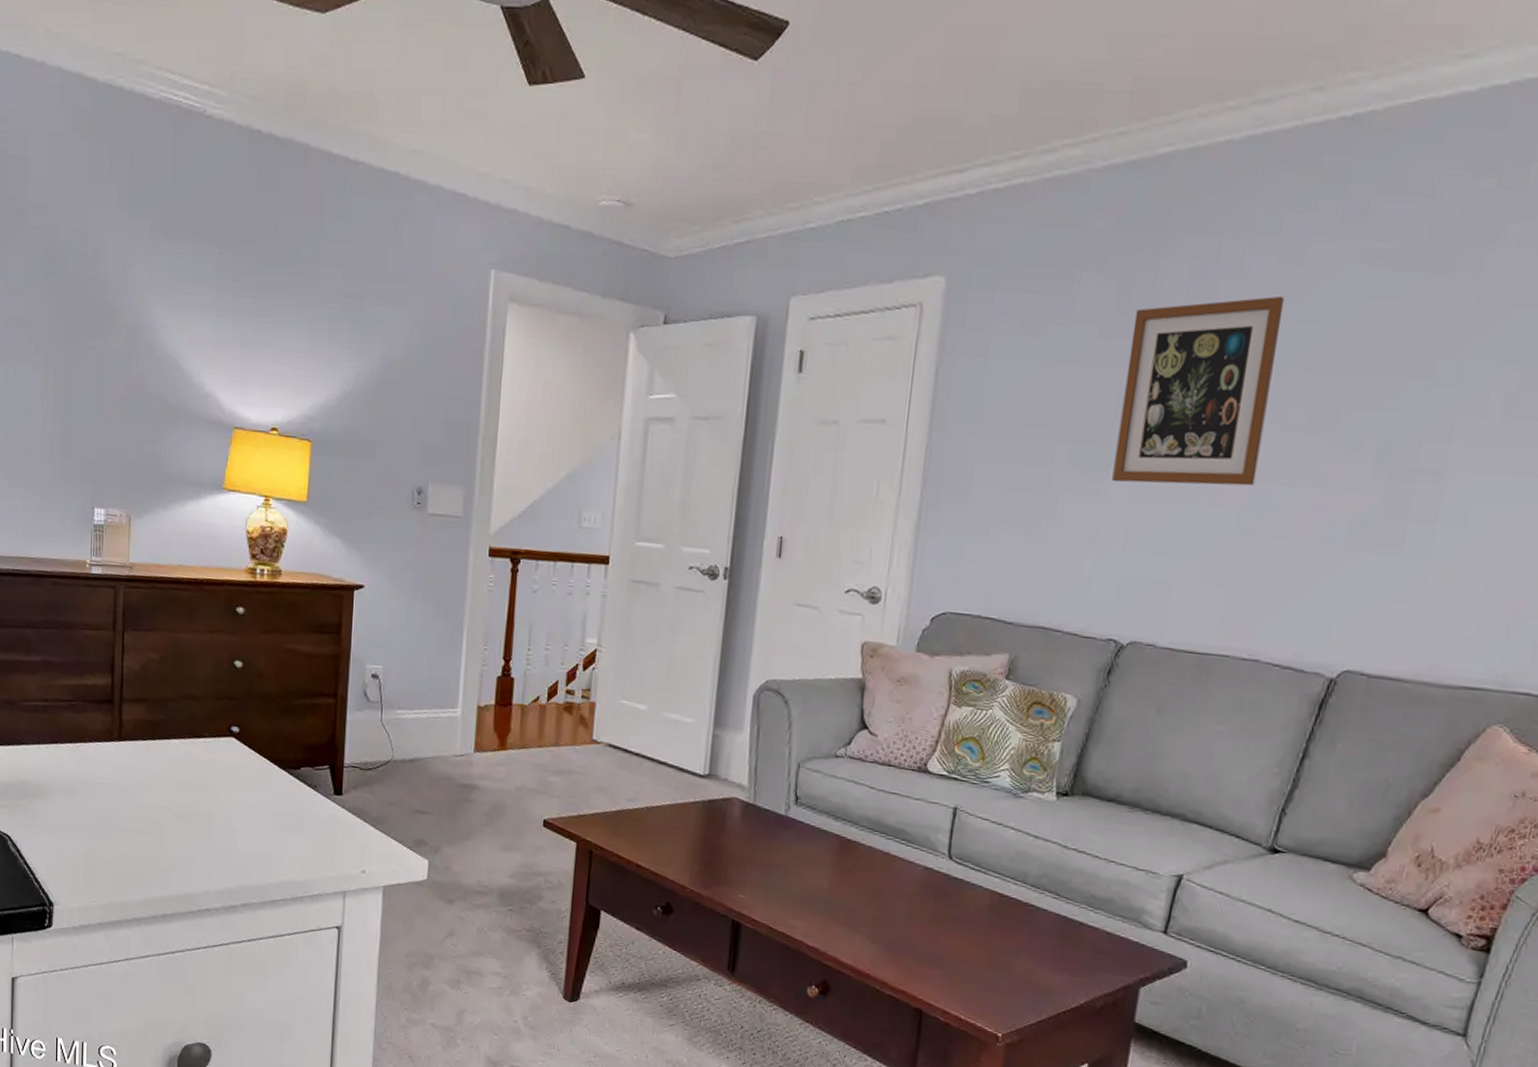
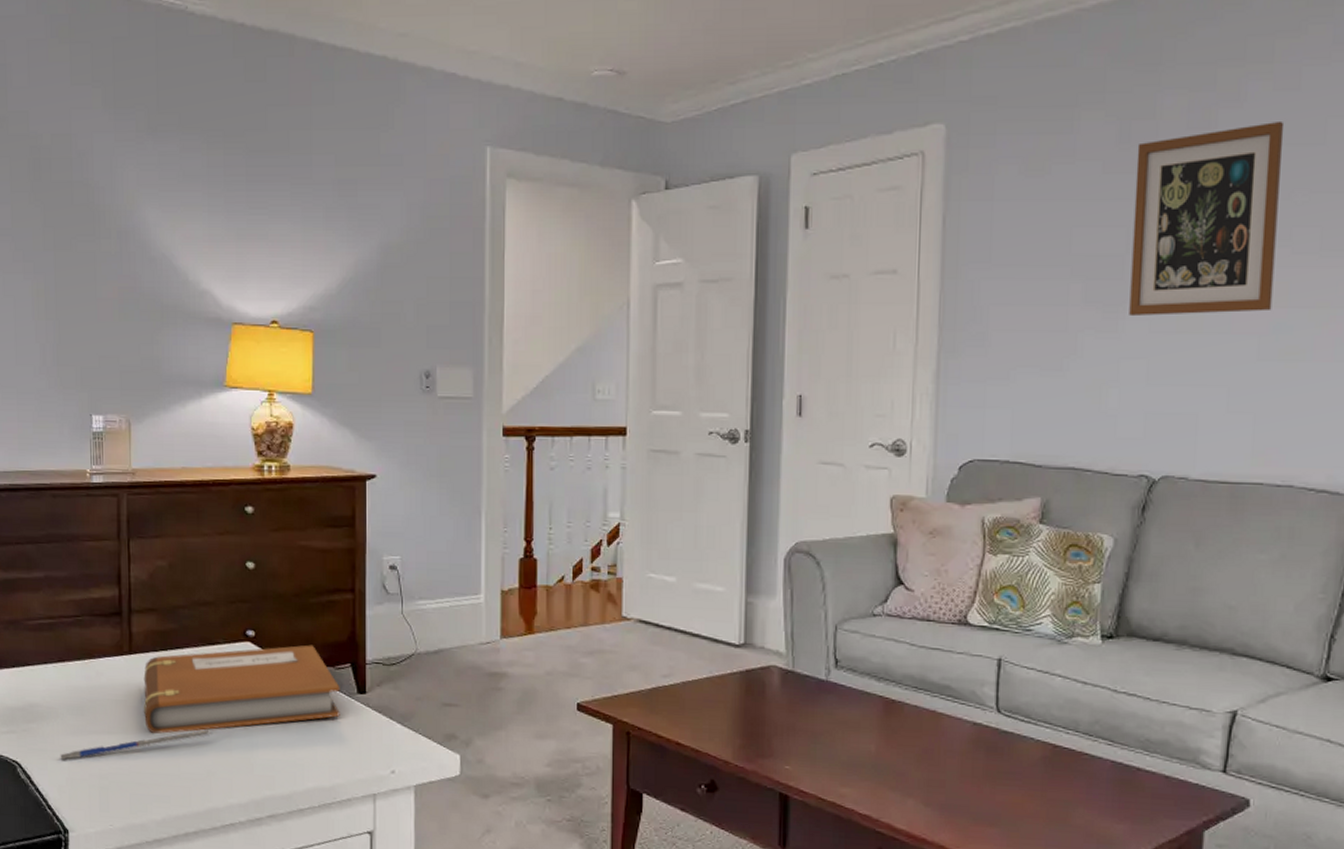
pen: none [48,818,194,838] -> present [60,729,212,761]
notebook: none [130,744,318,819] -> present [143,644,340,734]

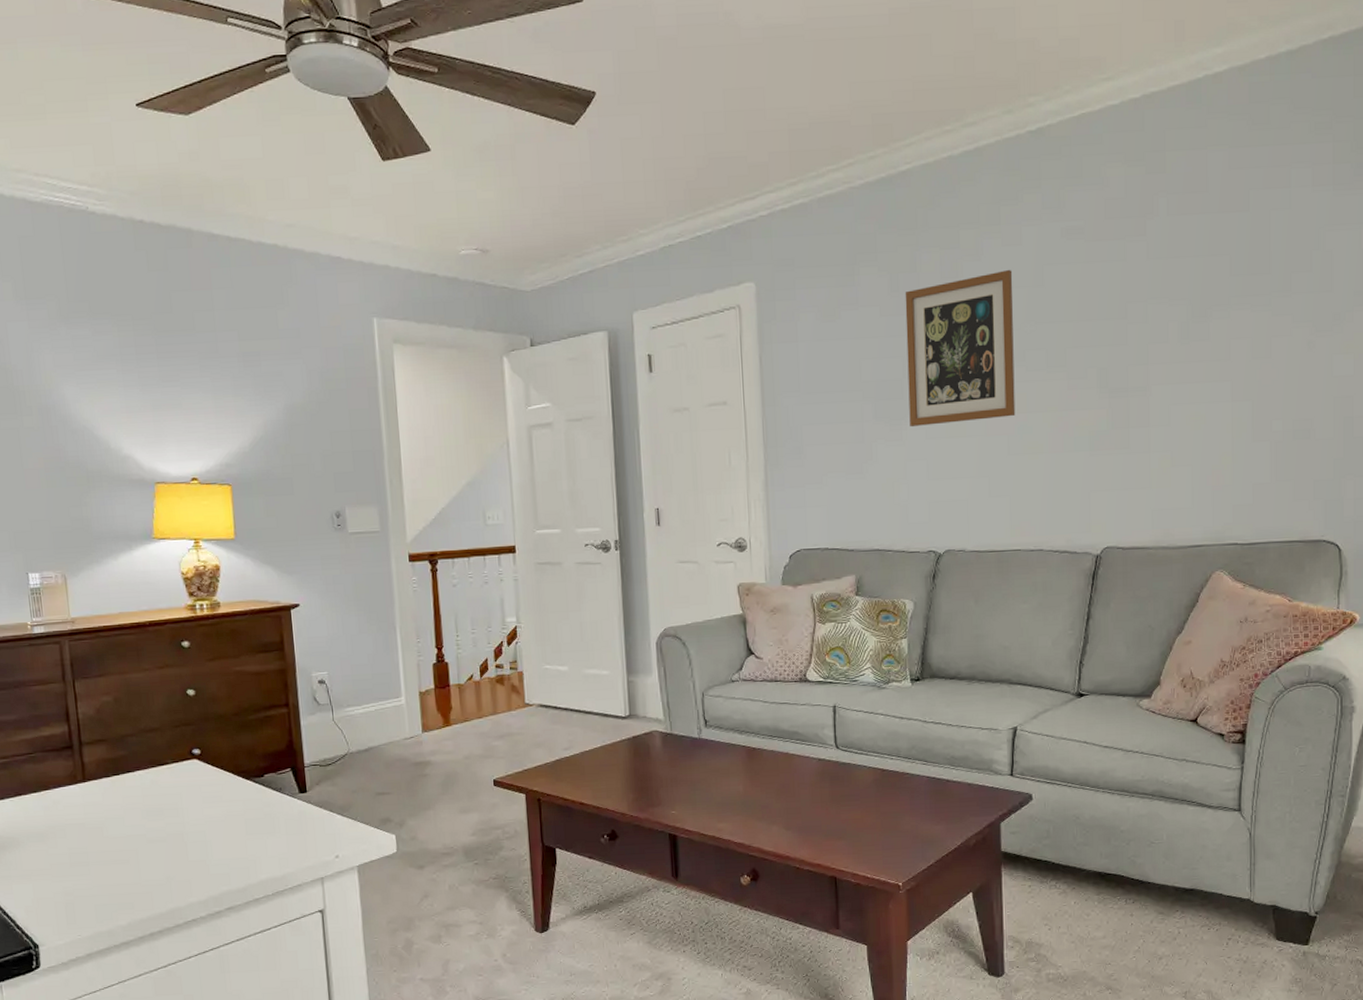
pen: present [60,729,212,761] -> none [24,840,168,884]
notebook: present [143,644,340,734] -> none [98,755,285,849]

